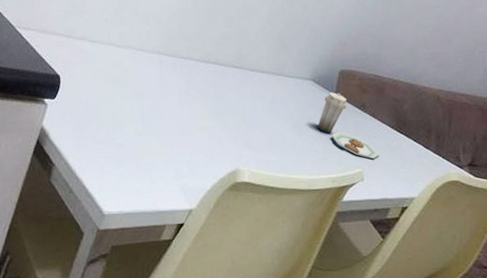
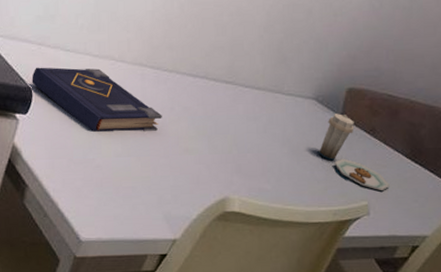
book: none [60,56,178,114] -> present [32,67,162,133]

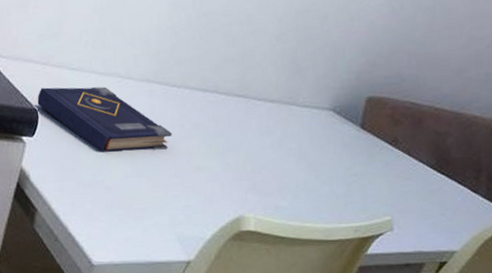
plate: present [318,114,390,190] -> none [336,124,415,204]

